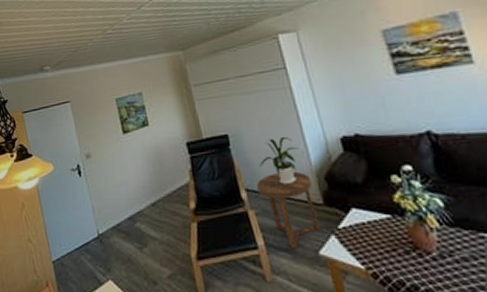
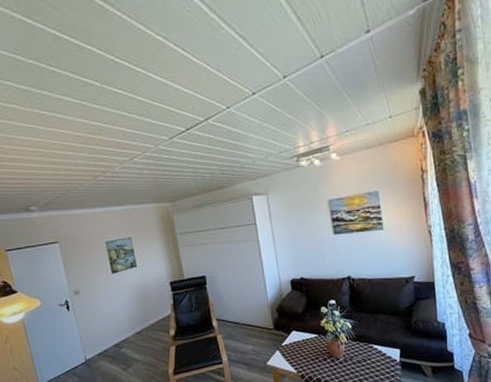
side table: present [256,171,320,248] -> none [225,305,269,362]
house plant: present [259,136,298,186] -> none [229,278,260,316]

